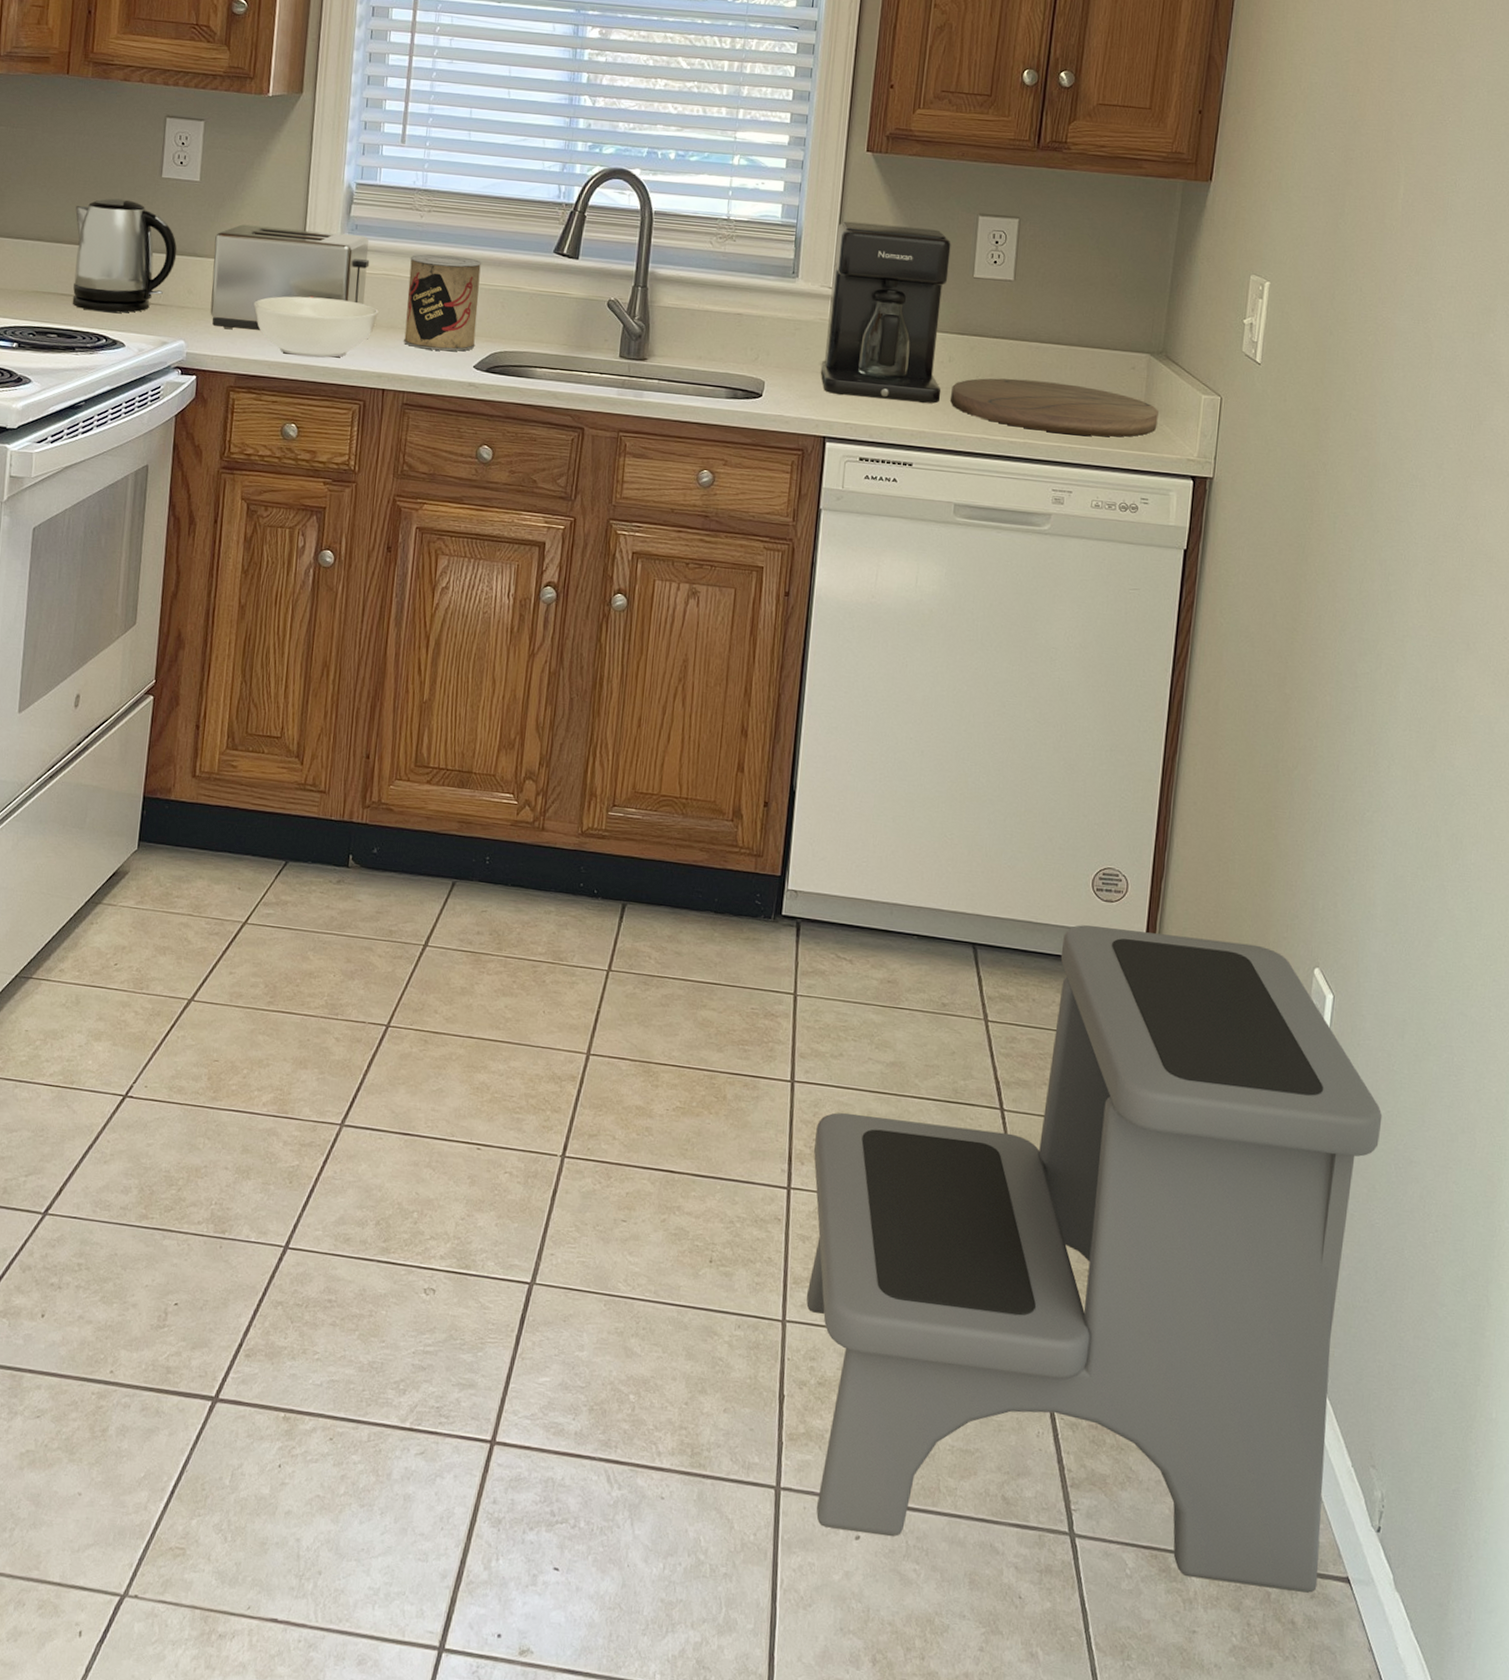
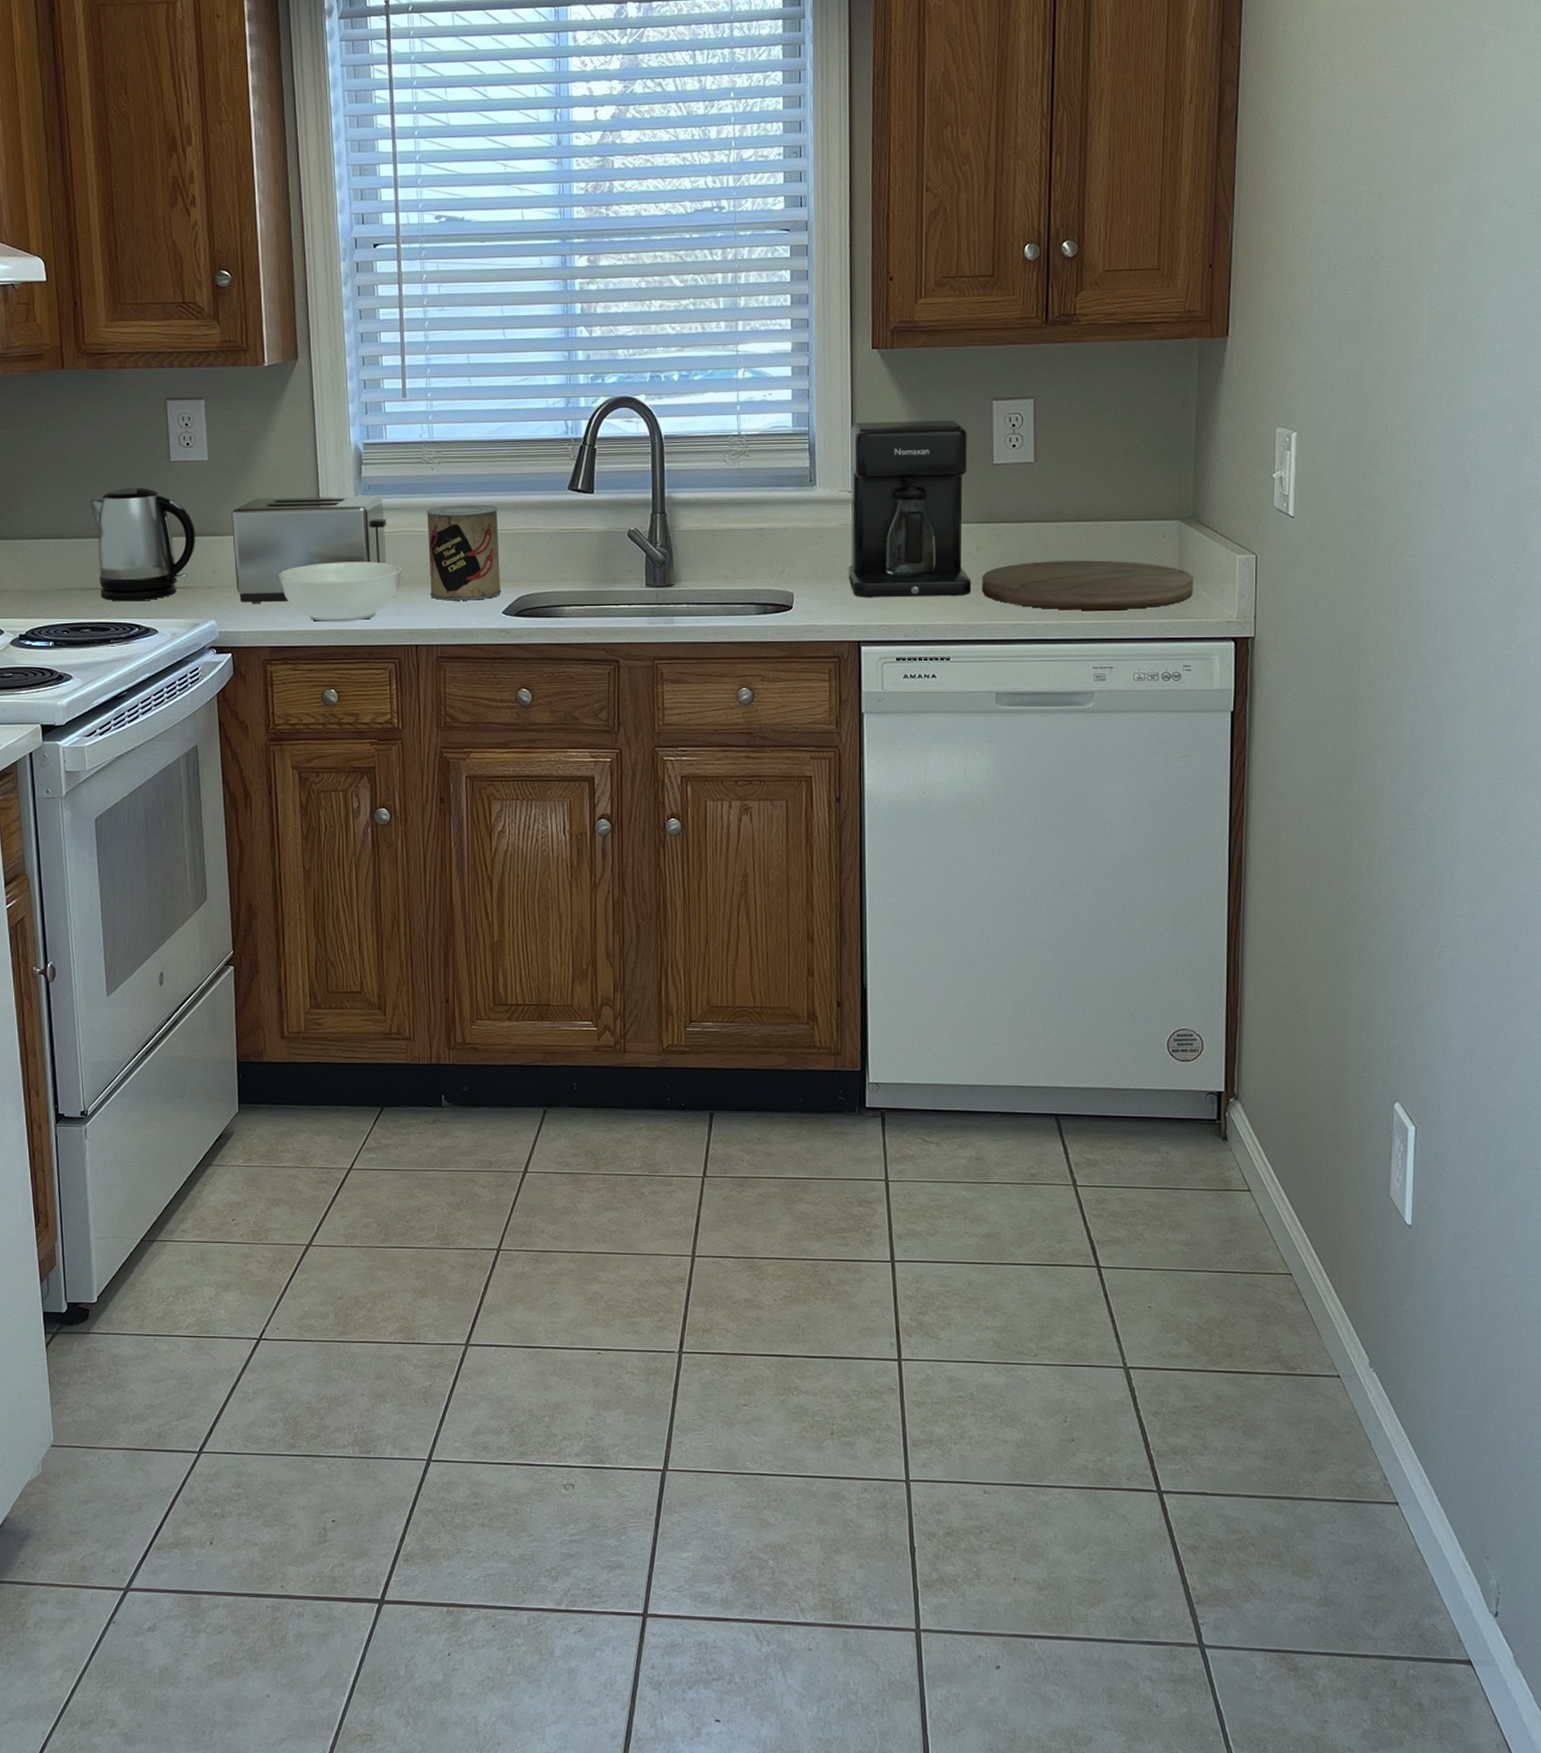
step stool: present [806,925,1383,1593] -> none [920,1085,1472,1677]

